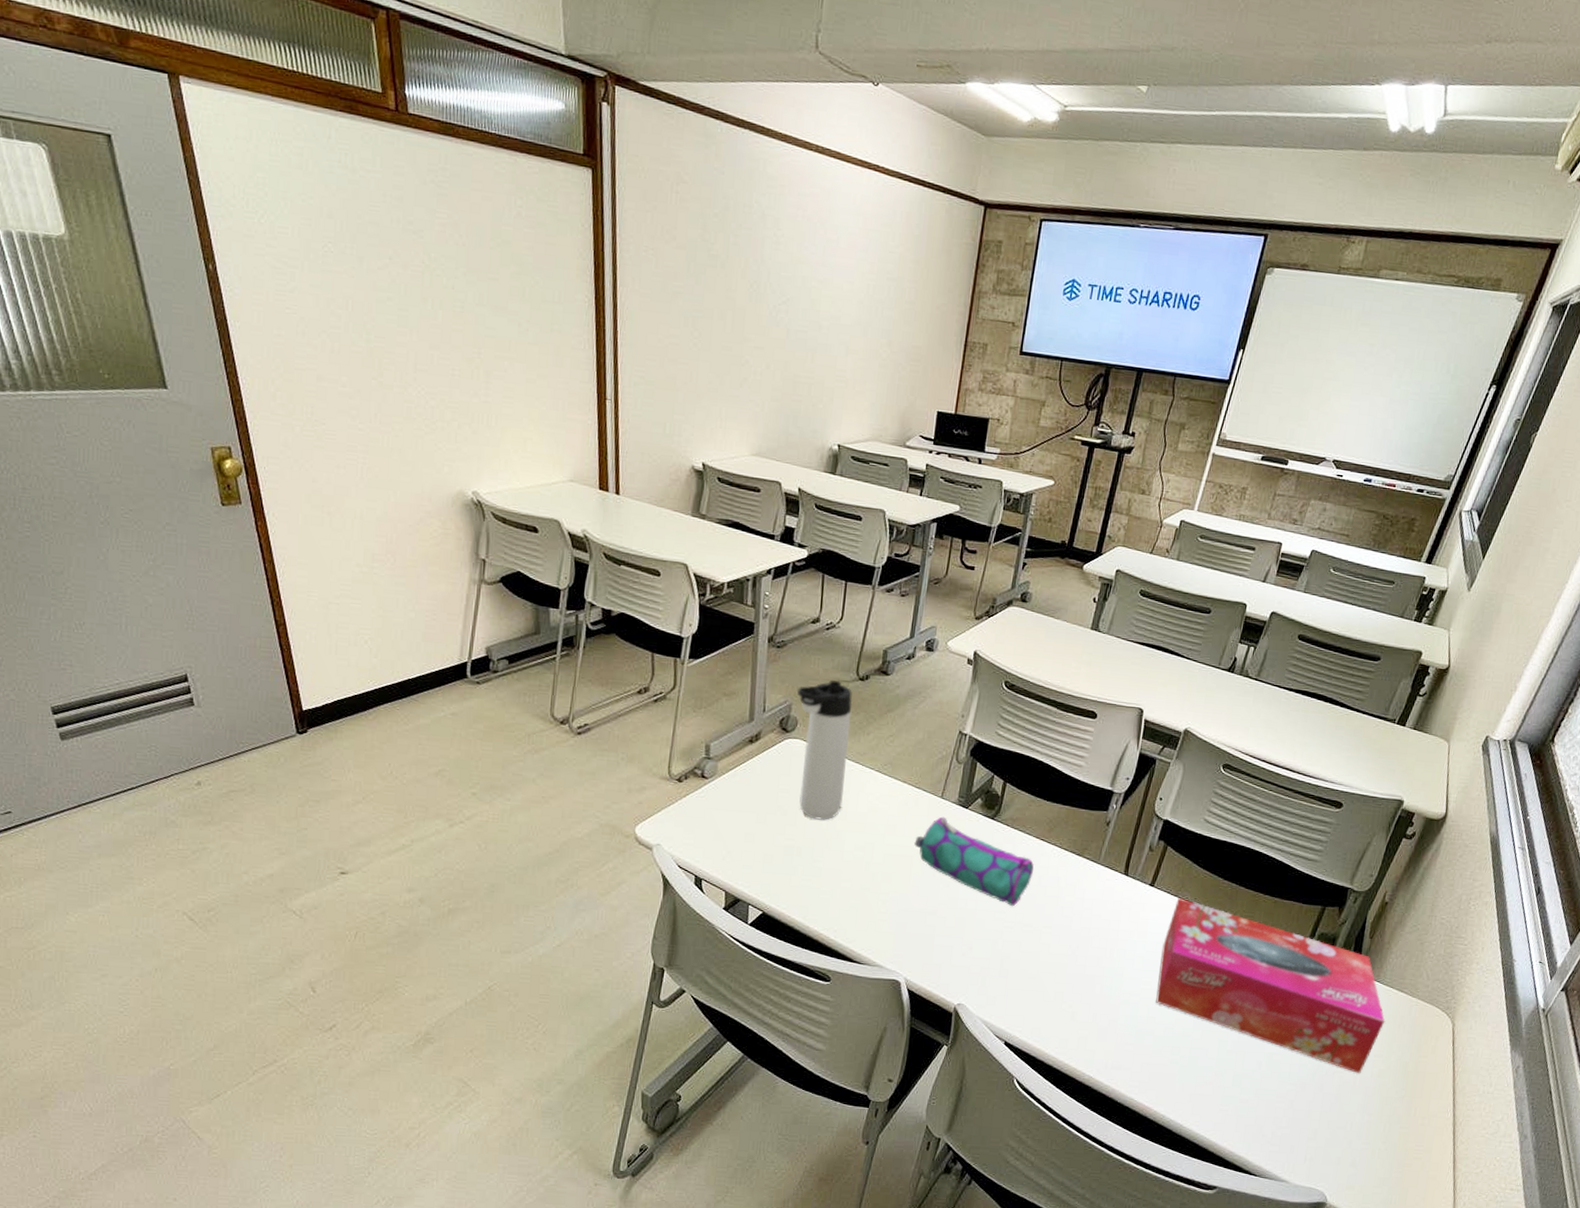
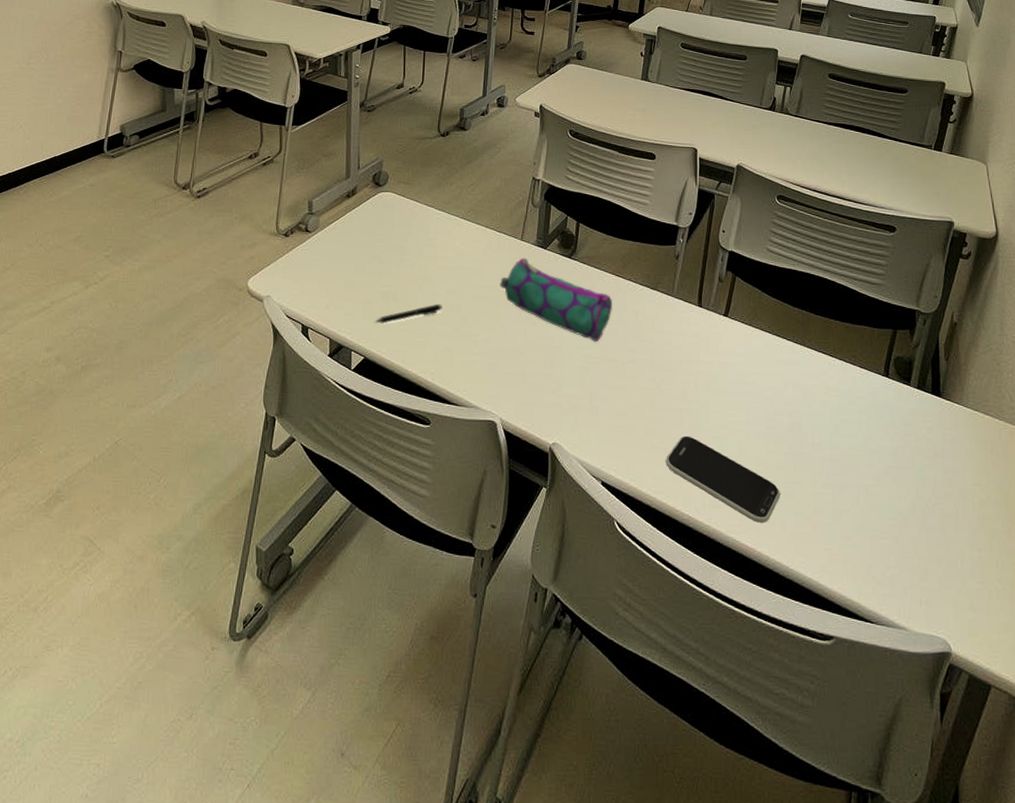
pen: none [775,860,850,879] -> present [375,303,442,324]
thermos bottle: present [796,680,853,820] -> none [386,137,436,266]
smartphone: none [1072,1001,1184,1085] -> present [666,435,780,523]
tissue box: present [1156,897,1385,1074] -> none [744,326,977,505]

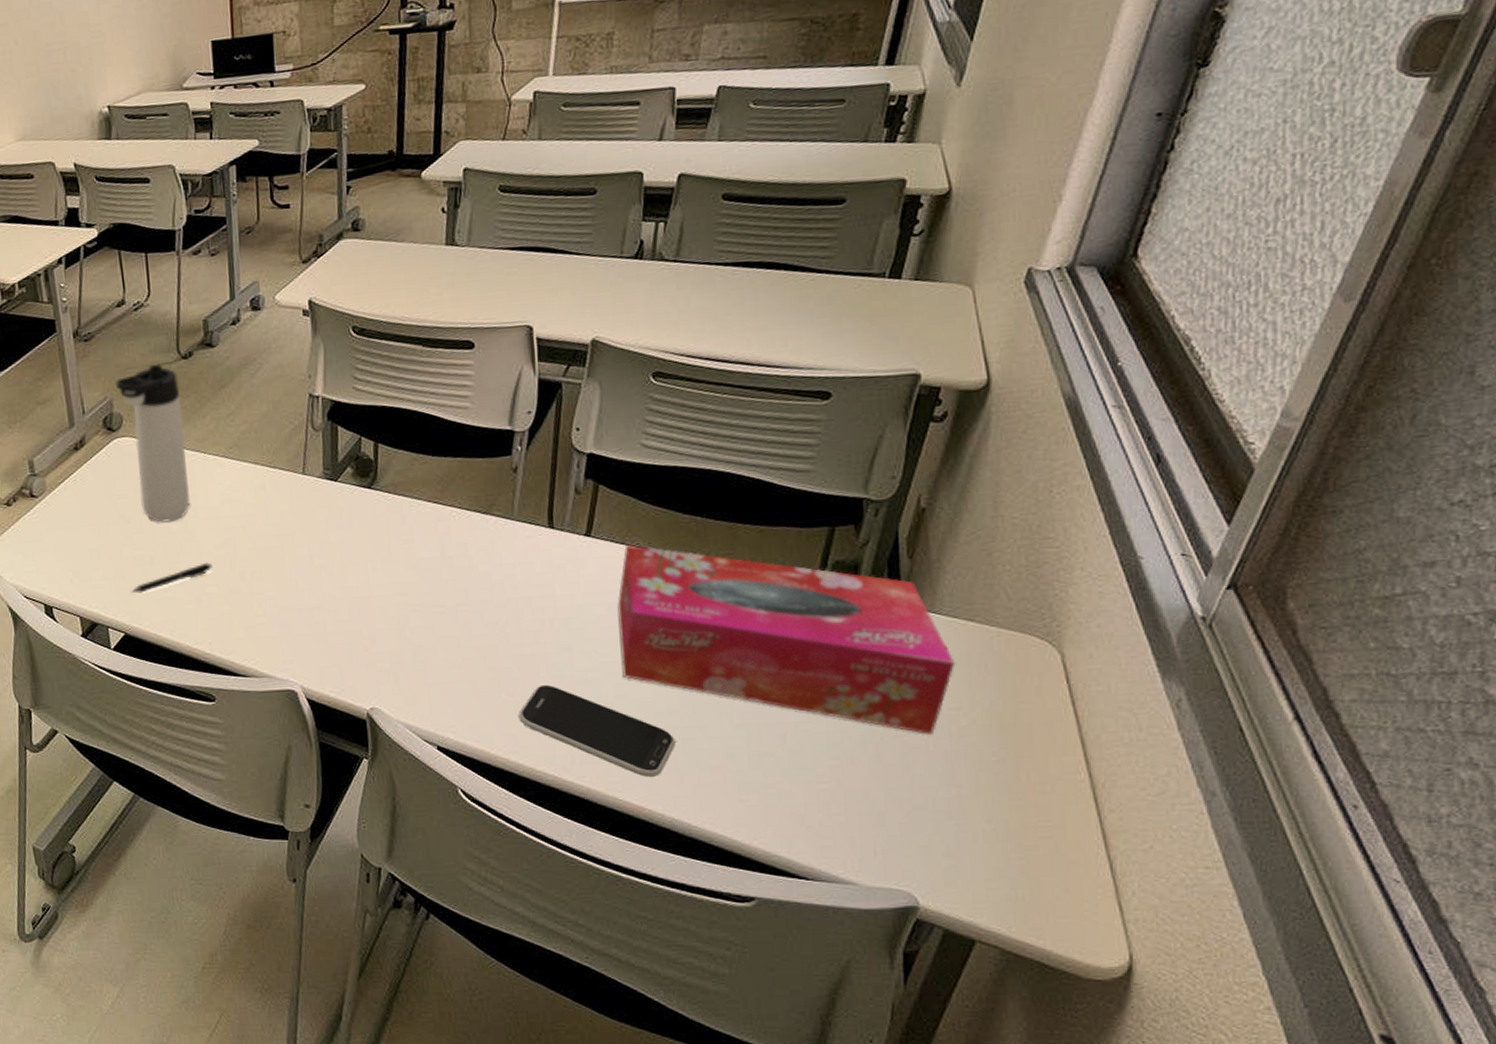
thermos bottle: none [386,137,436,266] -> present [114,363,190,523]
pencil case: present [500,257,613,343] -> none [281,495,433,587]
tissue box: none [744,326,977,505] -> present [617,544,956,736]

